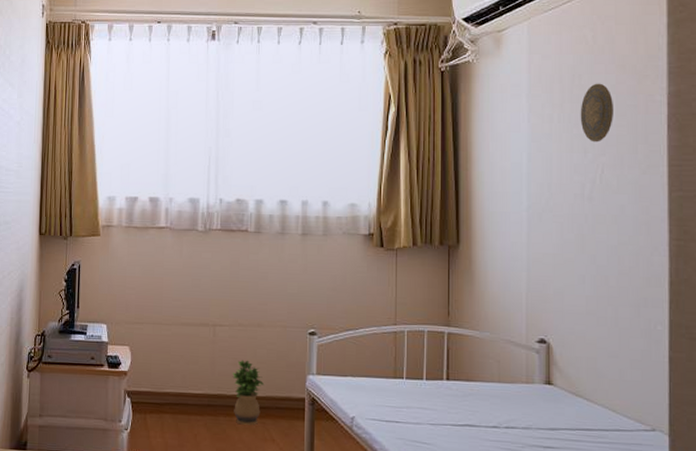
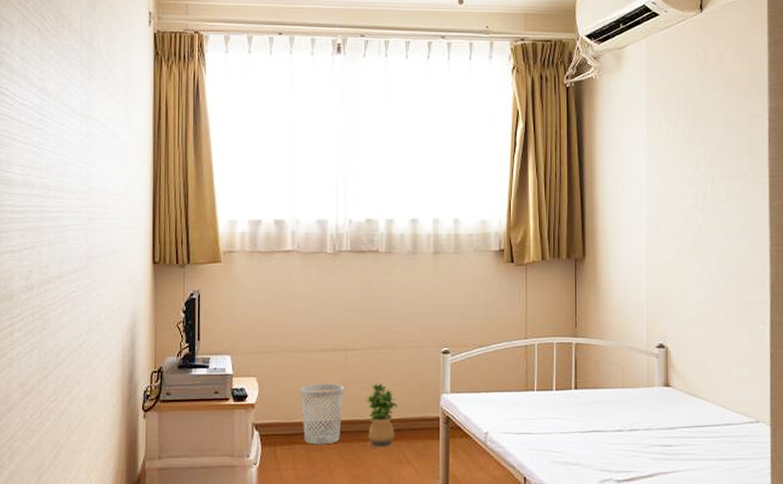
wastebasket: none [170,356,212,416] -> present [301,383,344,445]
decorative plate: present [580,83,613,142] -> none [693,99,722,156]

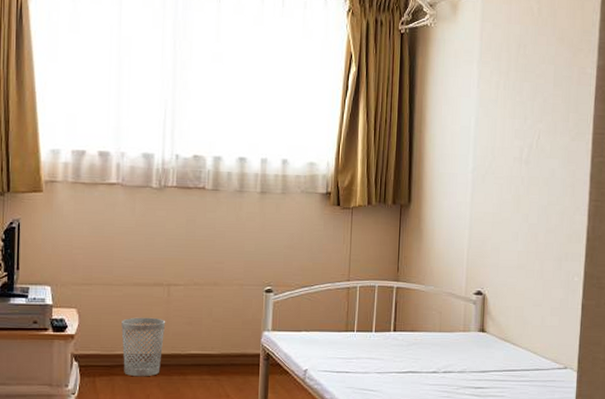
potted plant: present [365,383,399,449] -> none [187,318,220,383]

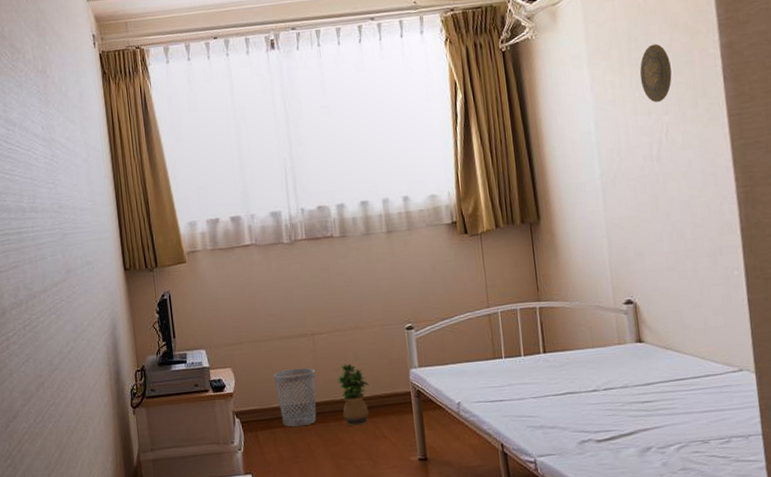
potted plant: none [187,318,220,383] -> present [336,363,370,427]
decorative plate: none [523,53,552,110] -> present [639,44,672,103]

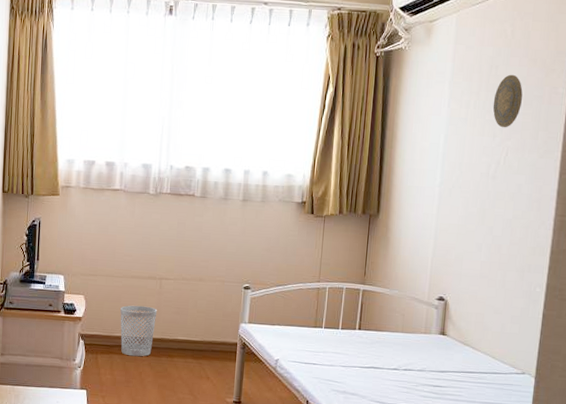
potted plant: present [336,363,370,427] -> none [175,309,203,365]

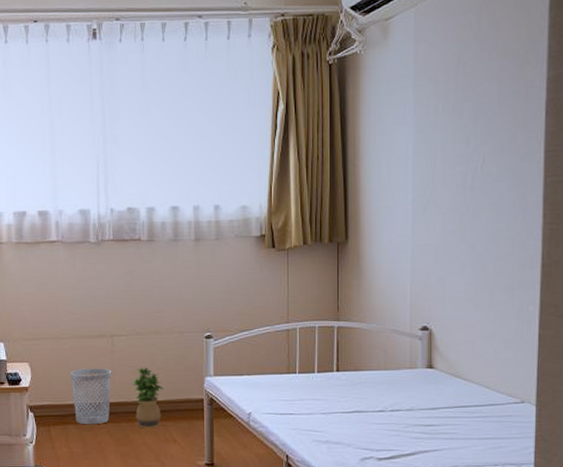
potted plant: none [175,309,203,365] -> present [132,367,164,429]
decorative plate: present [492,74,523,128] -> none [463,70,495,132]

